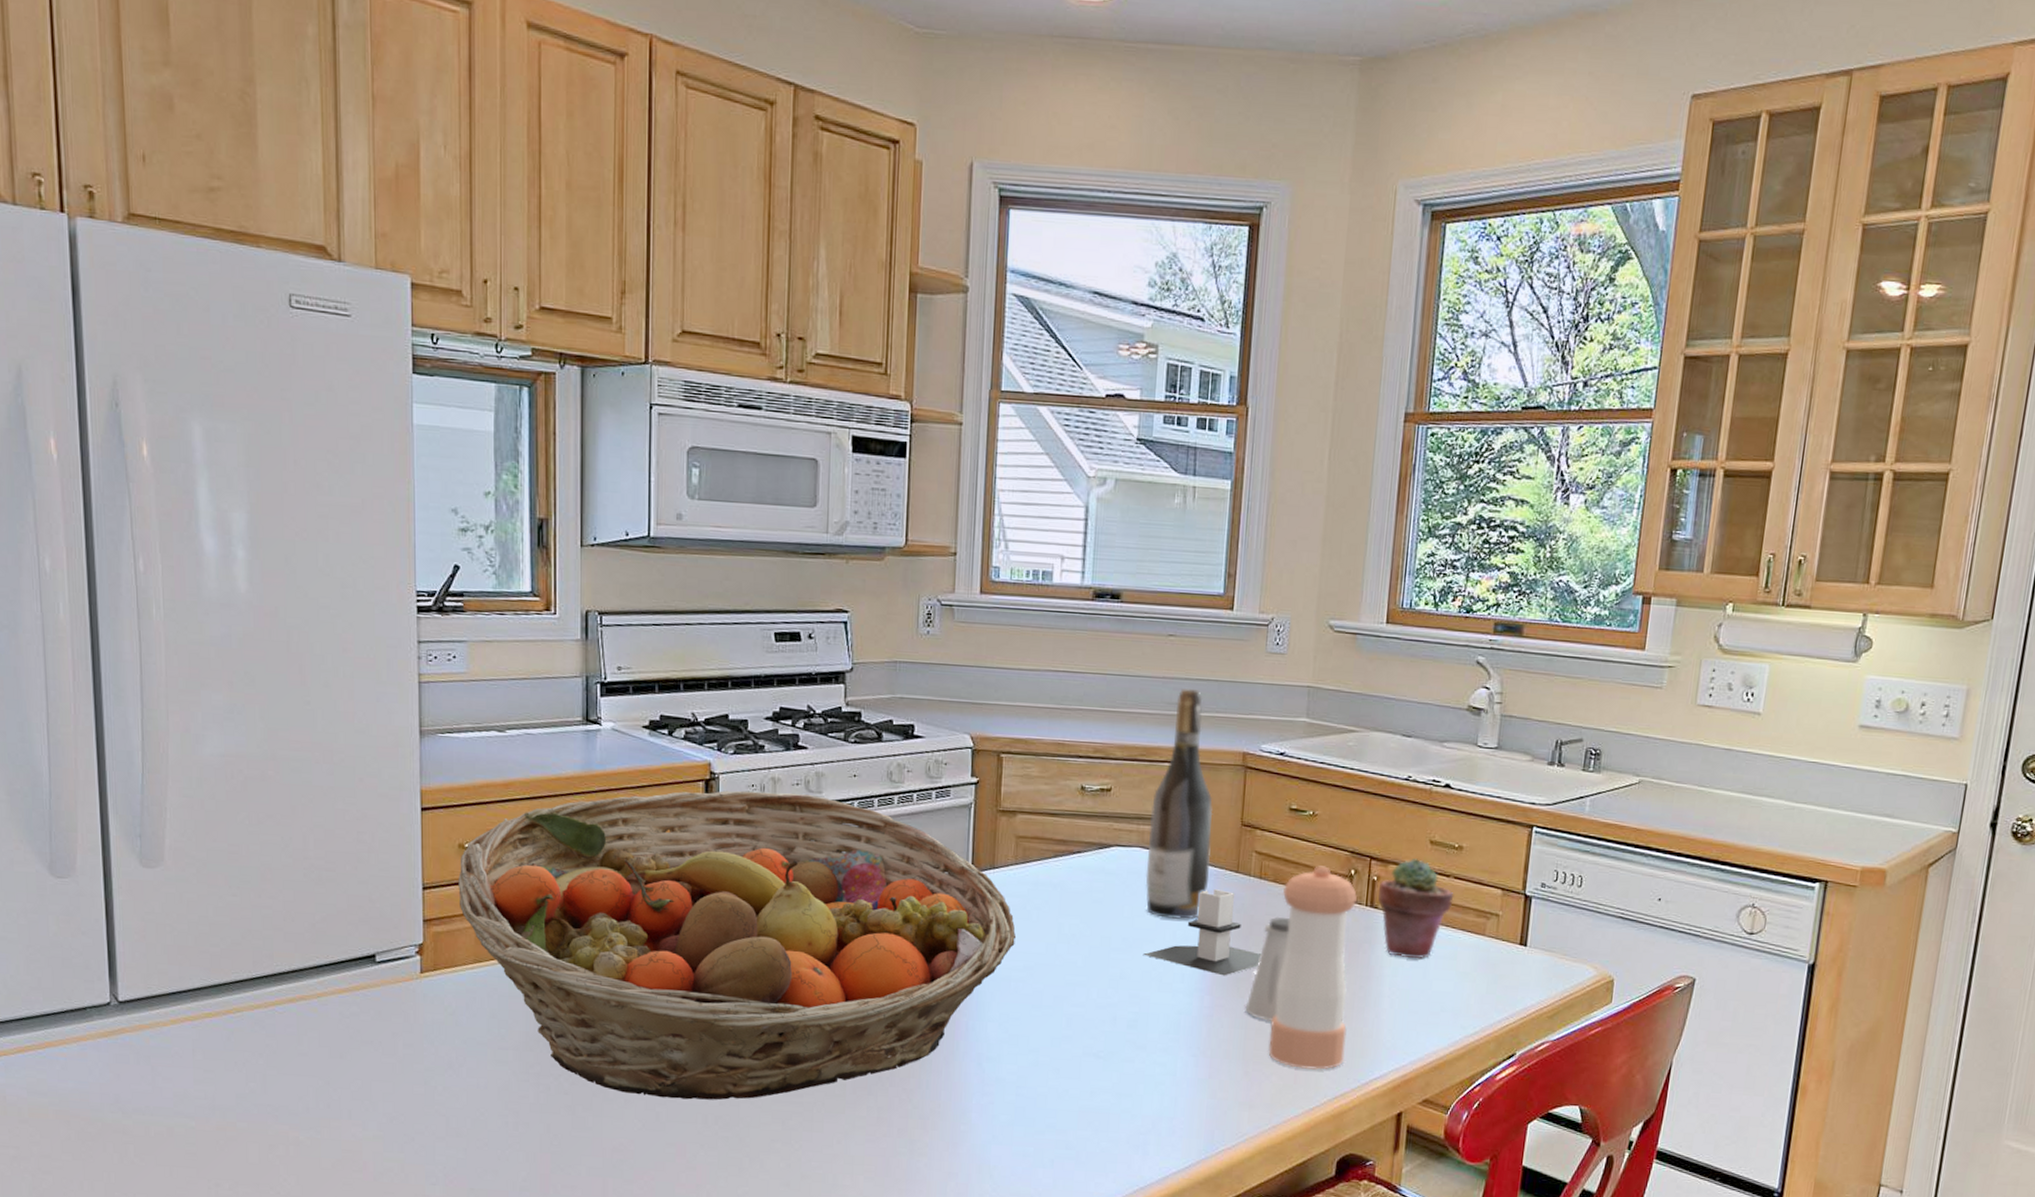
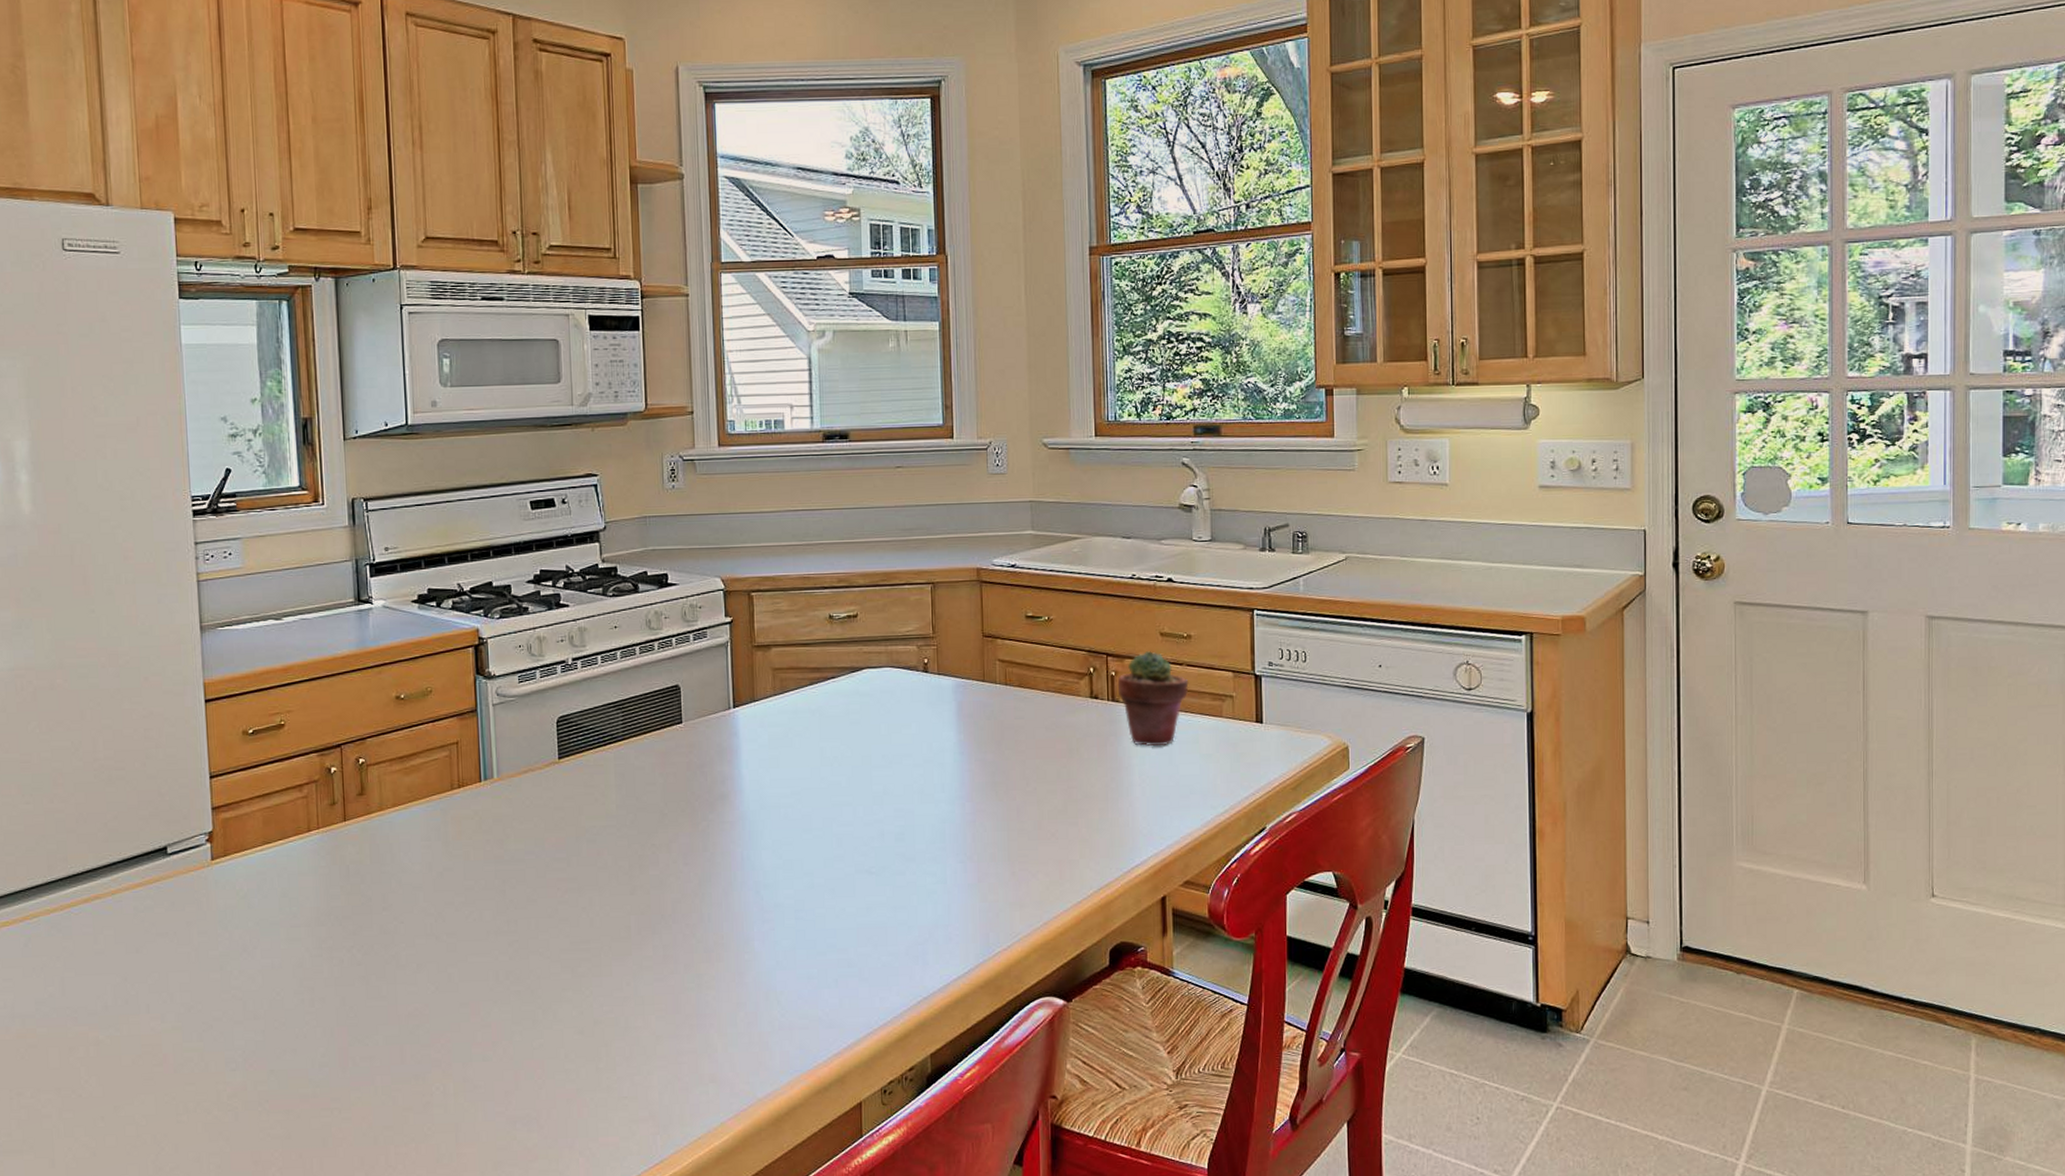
fruit basket: present [458,790,1017,1100] -> none [244,649,782,959]
candle: present [1143,889,1262,976] -> none [903,699,1015,782]
wine bottle: present [1145,689,1213,919] -> none [896,514,958,732]
saltshaker: present [1245,916,1291,1021] -> none [1005,719,1039,821]
pepper shaker: present [1268,866,1357,1070] -> none [1028,667,1105,864]

